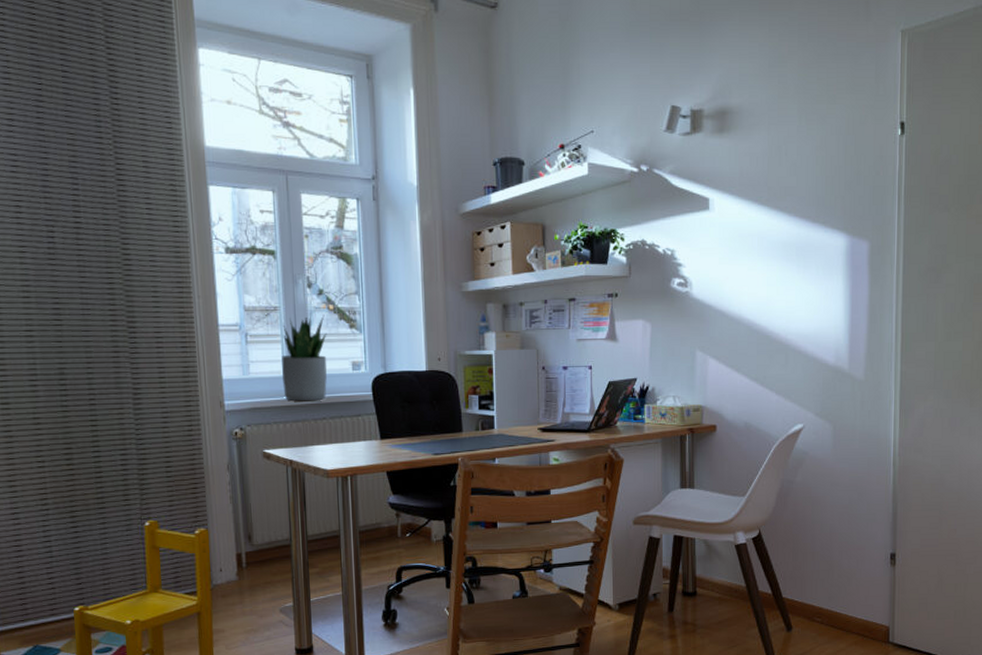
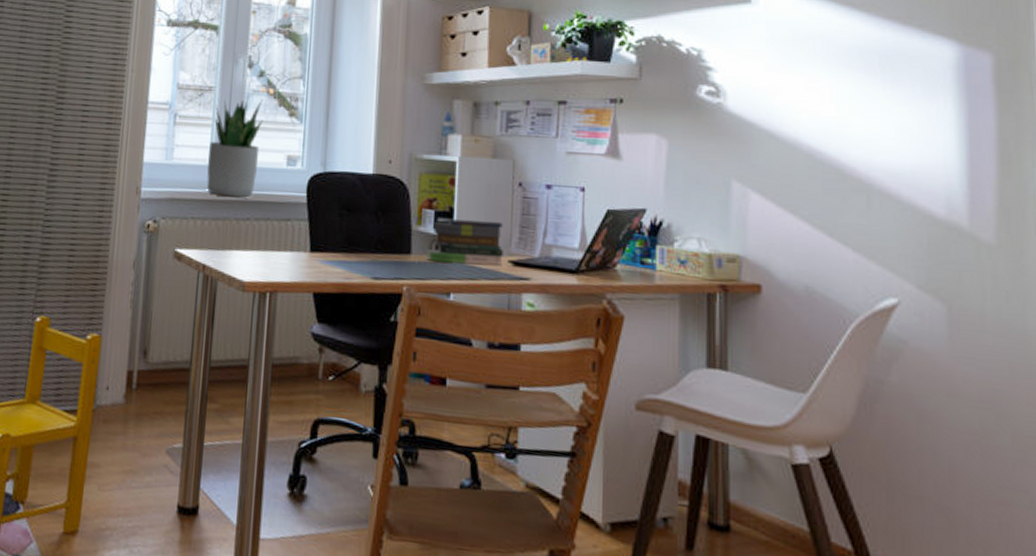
books: none [473,399,534,435] -> present [425,219,503,265]

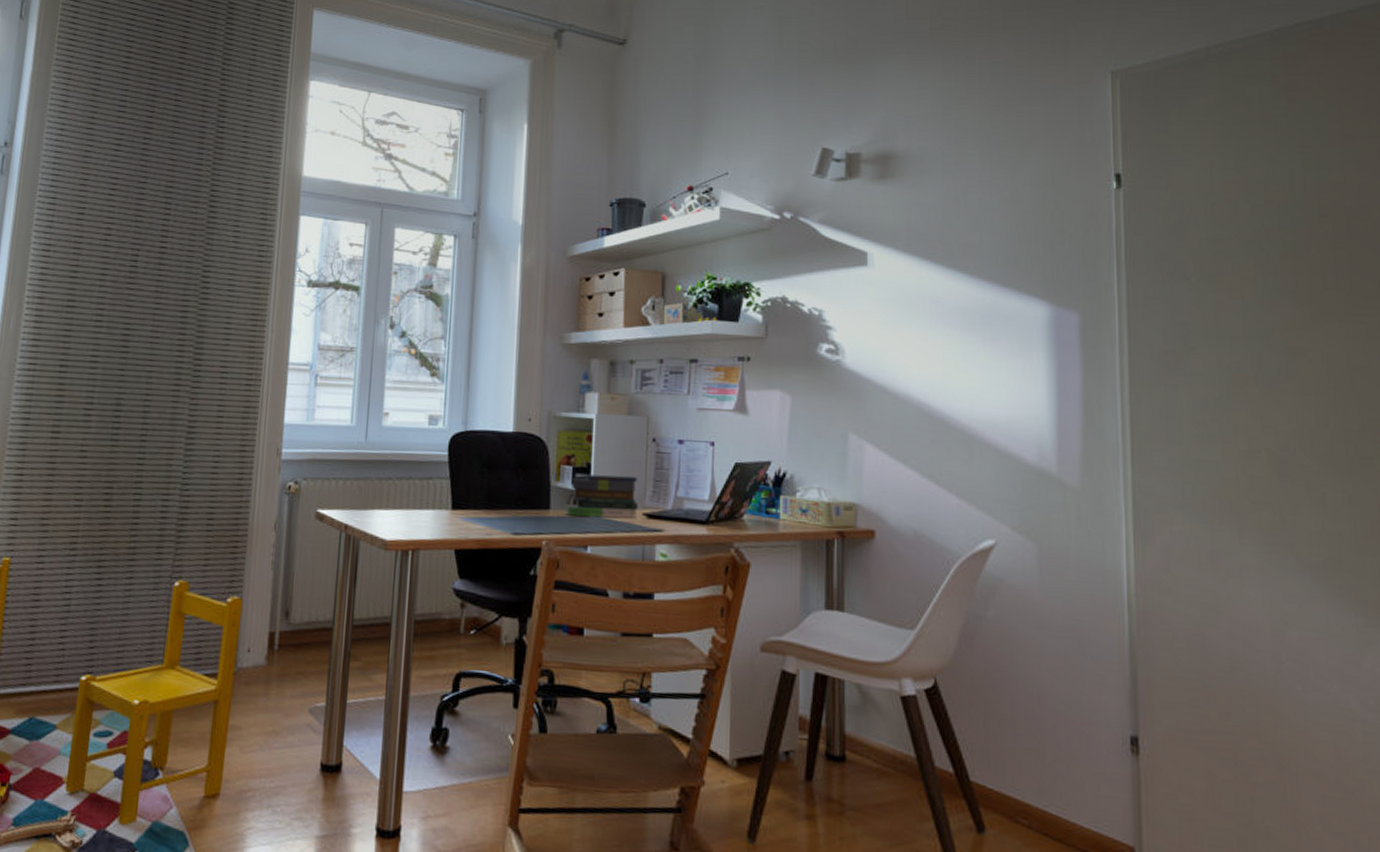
planter: present [206,97,263,198] -> none [348,357,405,457]

